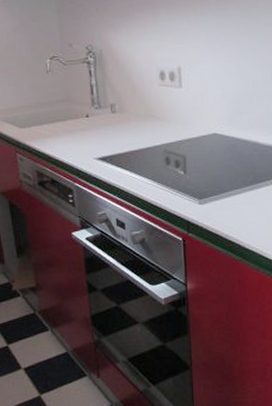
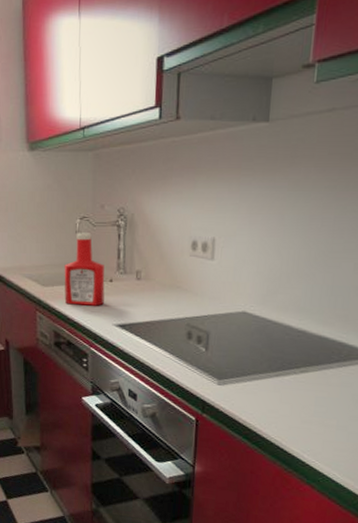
ketchup bottle: none [39,72,83,144] -> present [64,233,105,306]

